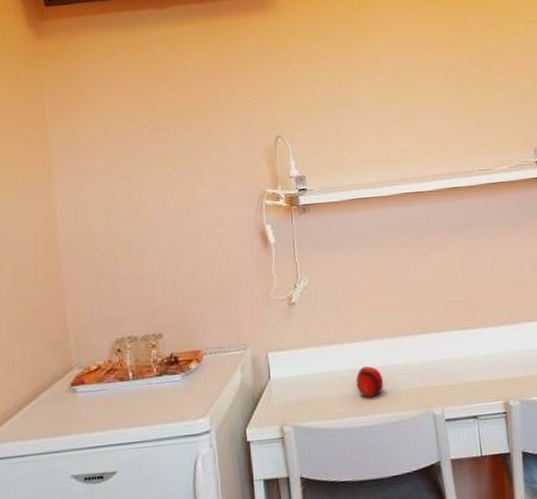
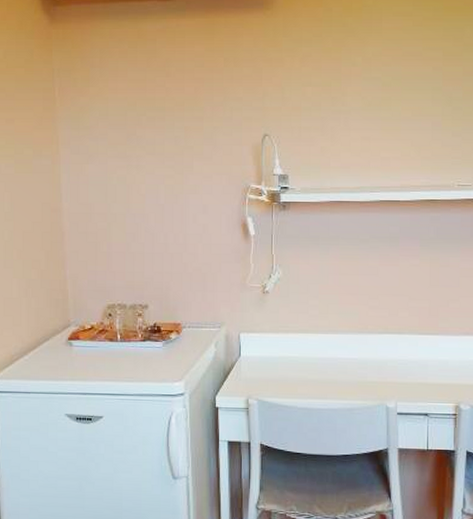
fruit: present [356,366,383,397] -> none [318,356,343,384]

